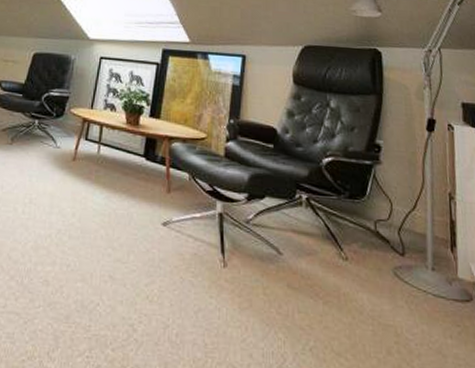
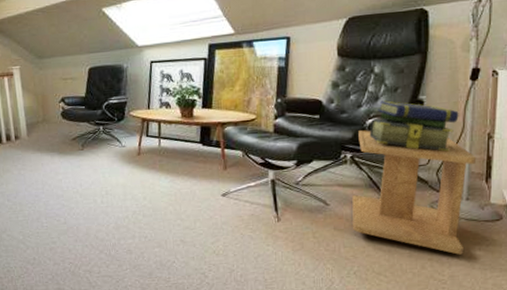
side table: none [308,169,440,341] -> present [352,130,477,255]
stack of books: none [325,139,418,208] -> present [369,100,459,152]

